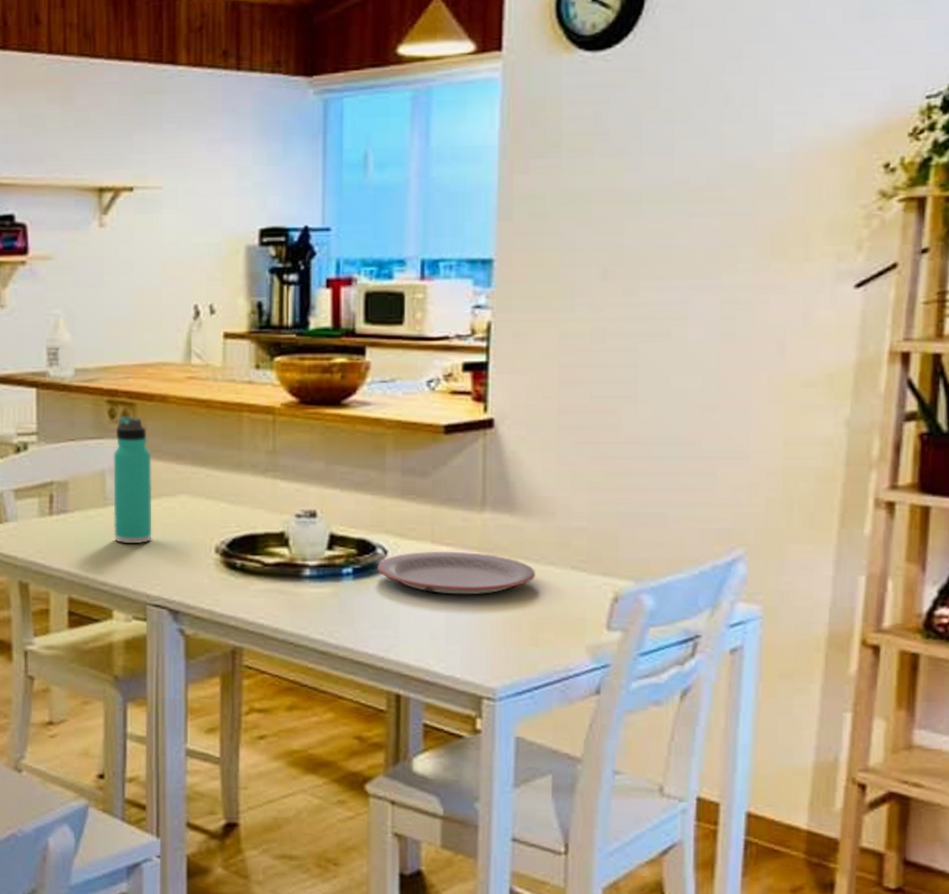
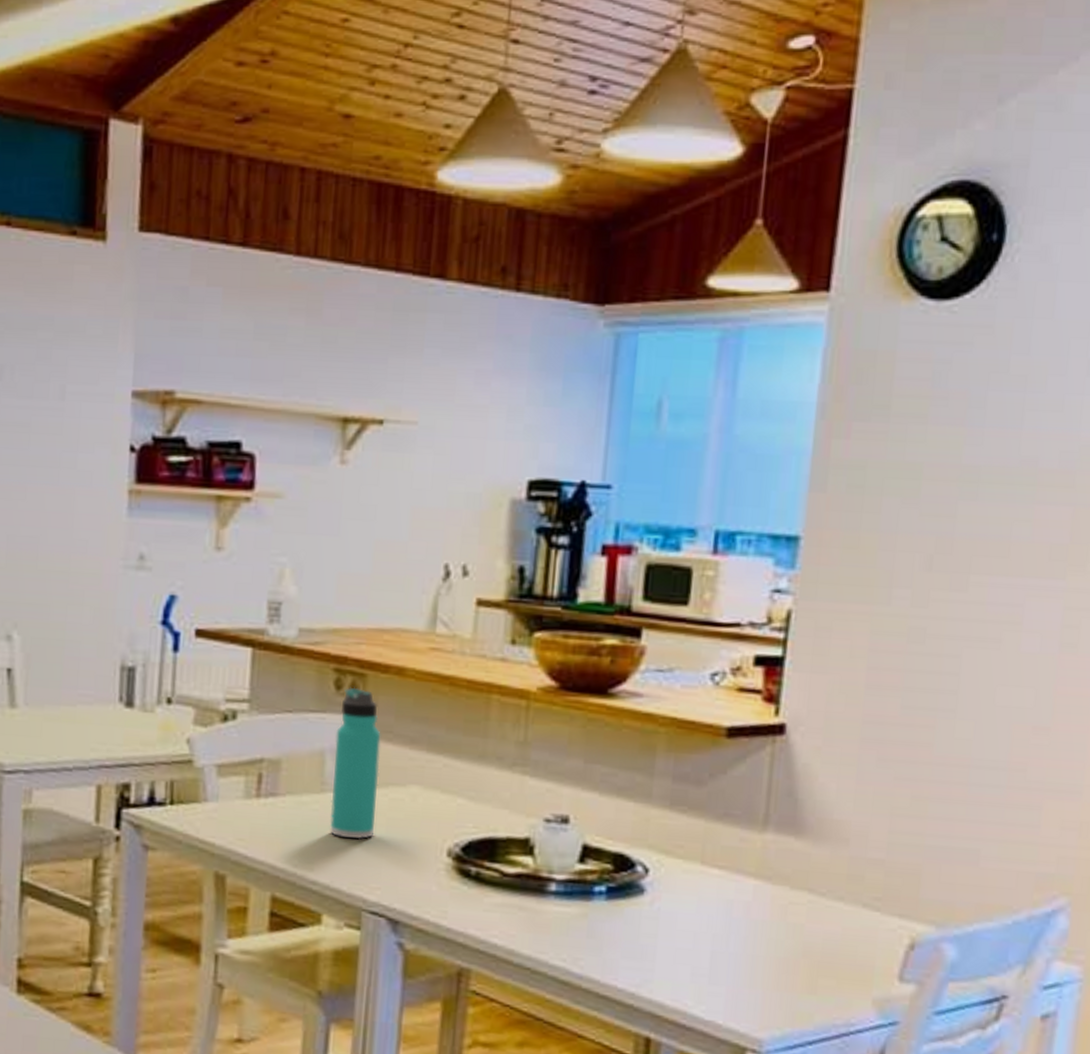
plate: present [377,551,536,595] -> none [635,873,821,929]

